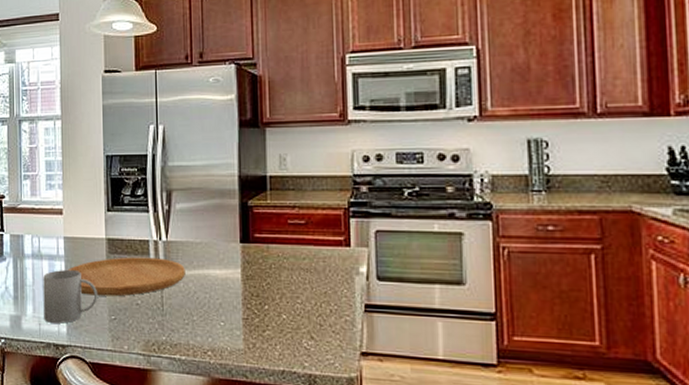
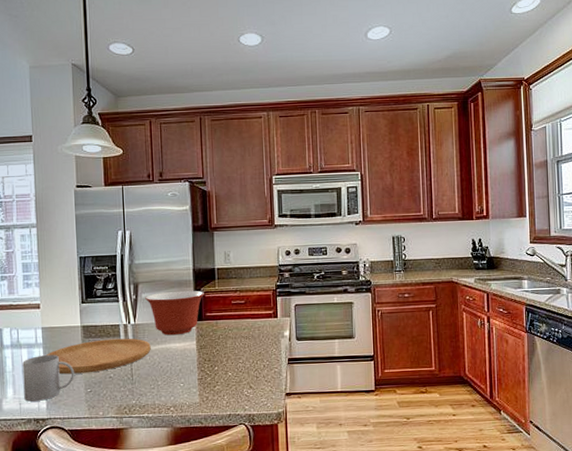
mixing bowl: none [179,202,252,259] -> present [145,290,204,336]

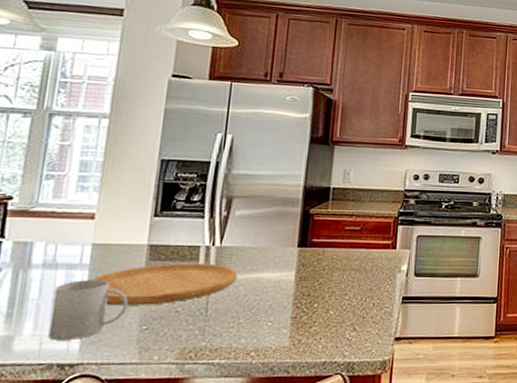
mixing bowl: present [145,290,204,336] -> none [239,210,314,263]

